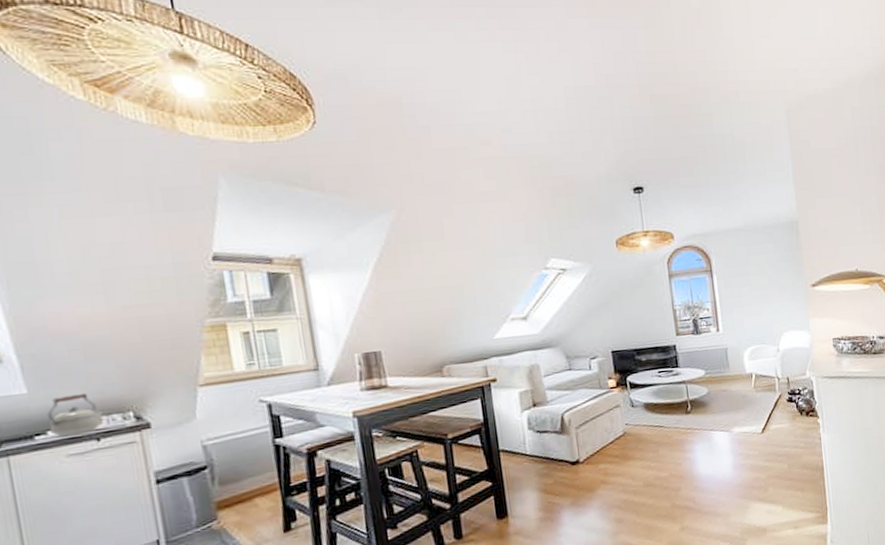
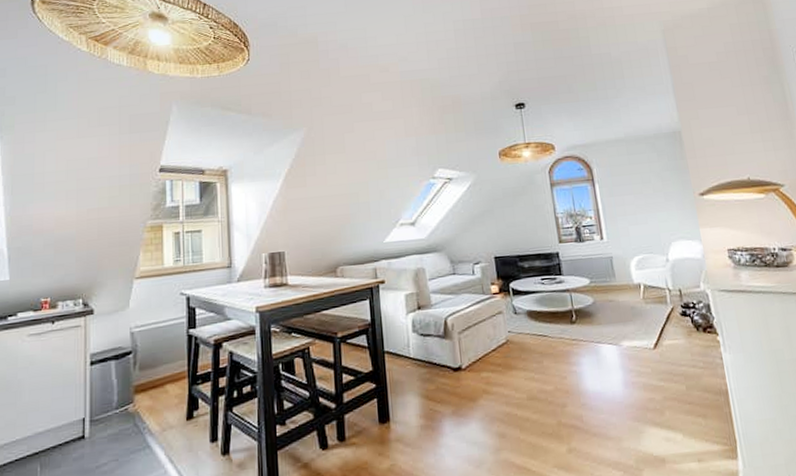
kettle: present [47,392,103,439] -> none [19,281,60,320]

